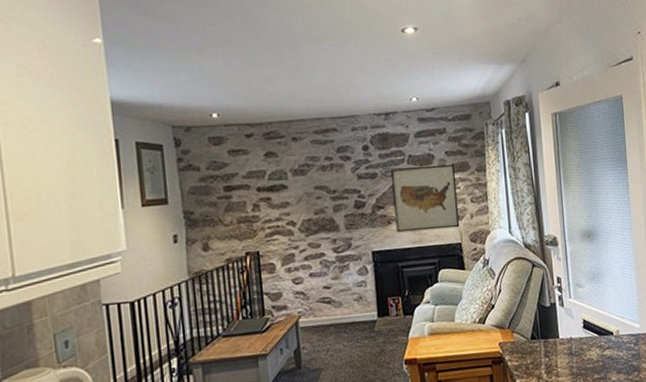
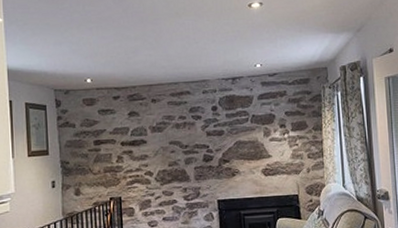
wall art: present [391,164,460,233] -> none [236,123,297,184]

